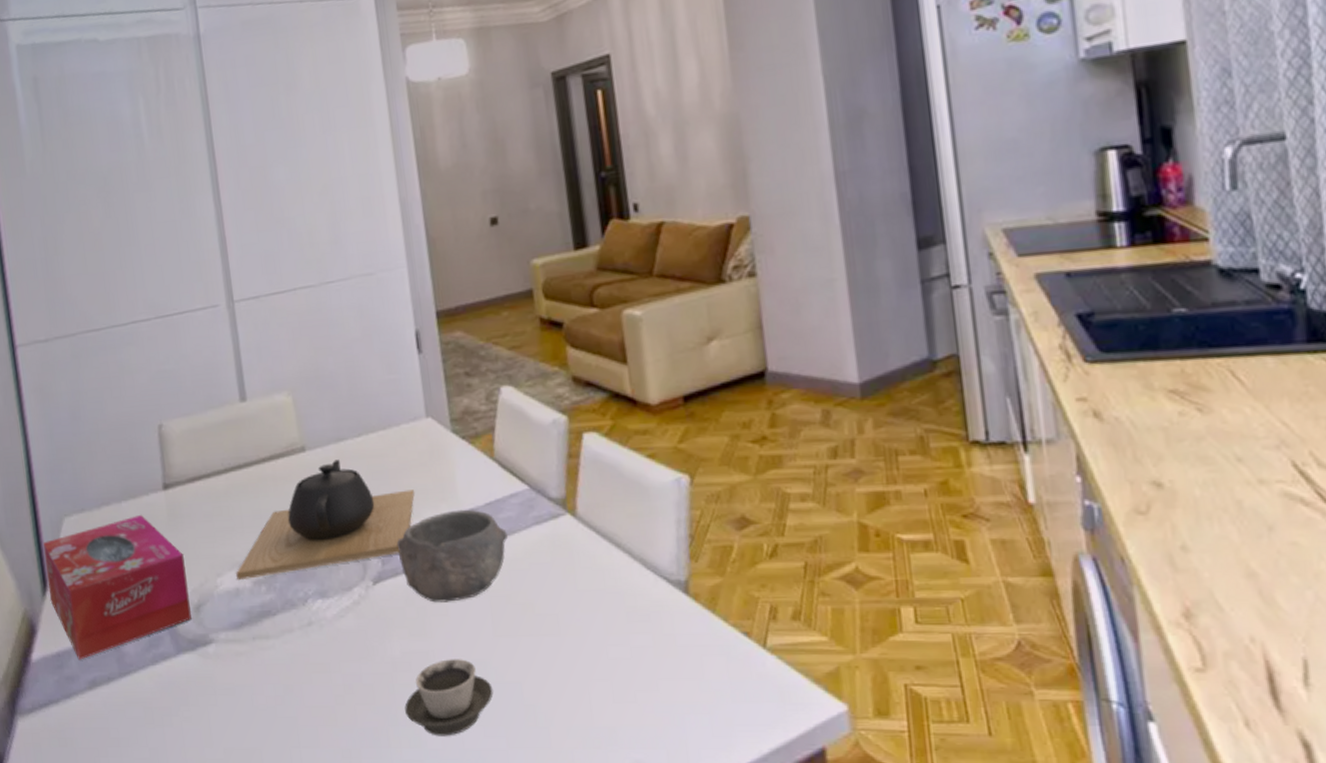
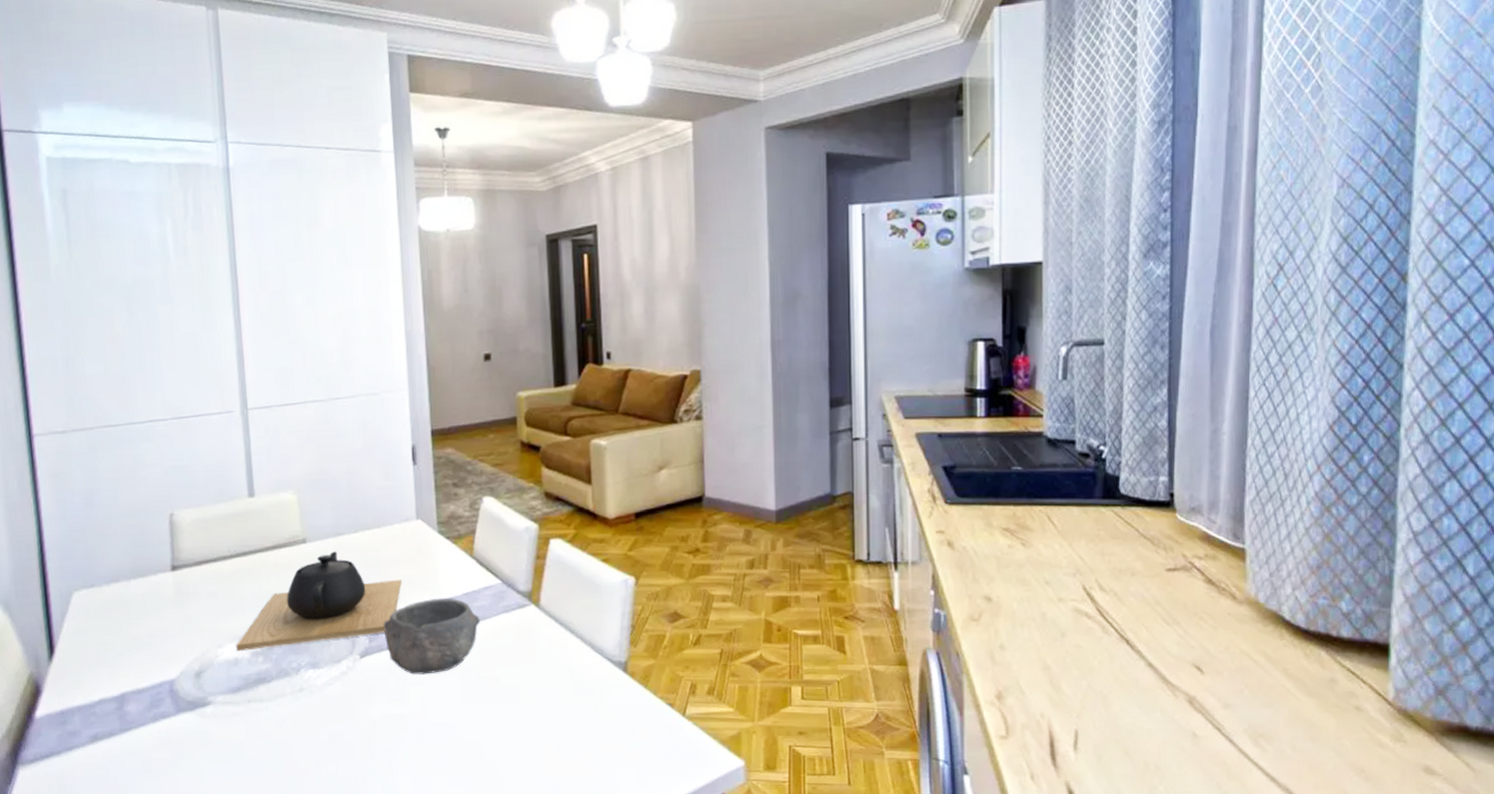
tissue box: present [42,514,192,660] -> none [51,591,193,718]
cup: present [404,659,494,736] -> none [381,721,459,785]

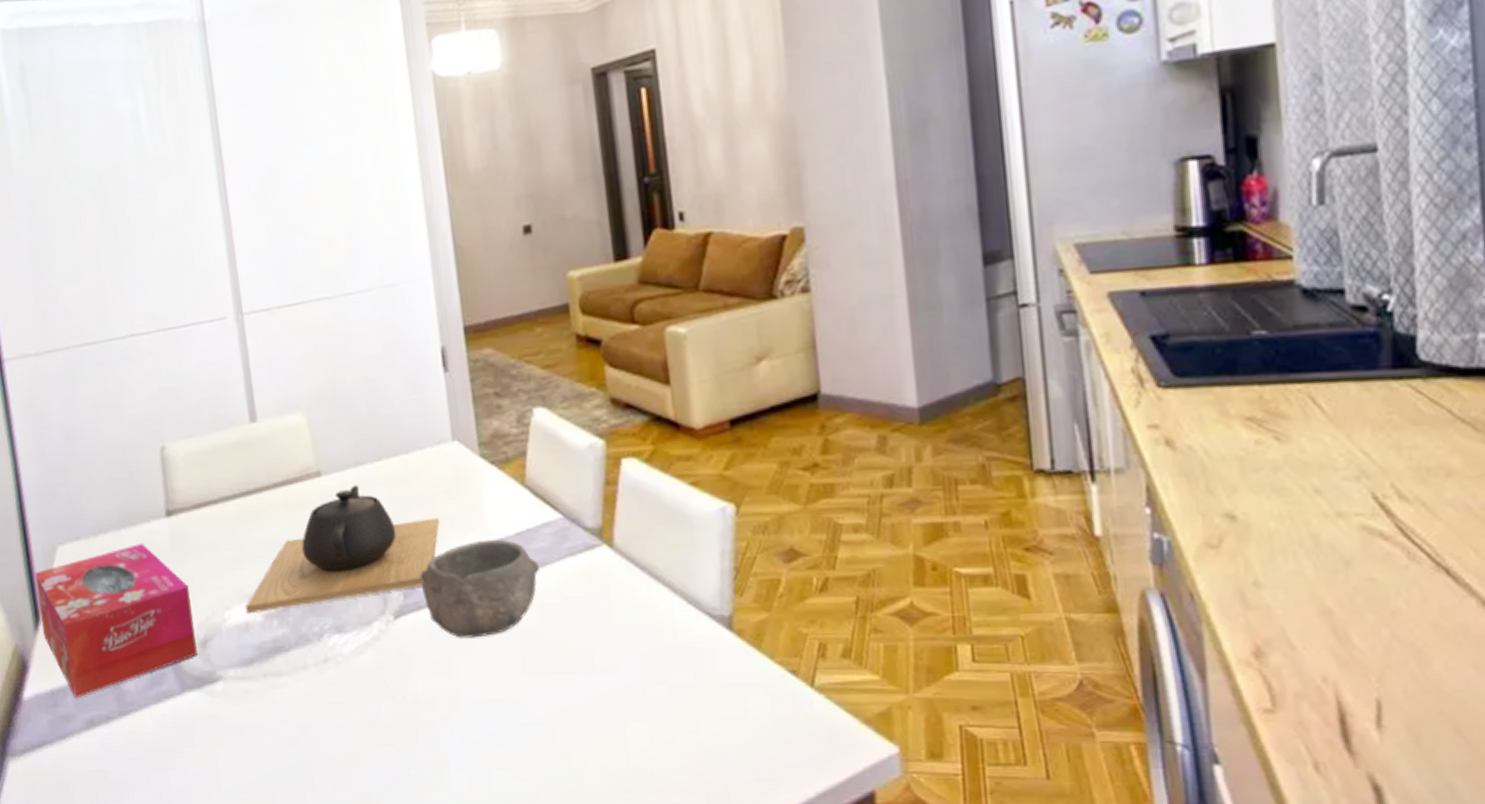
tissue box: none [51,591,193,718] -> present [34,542,198,699]

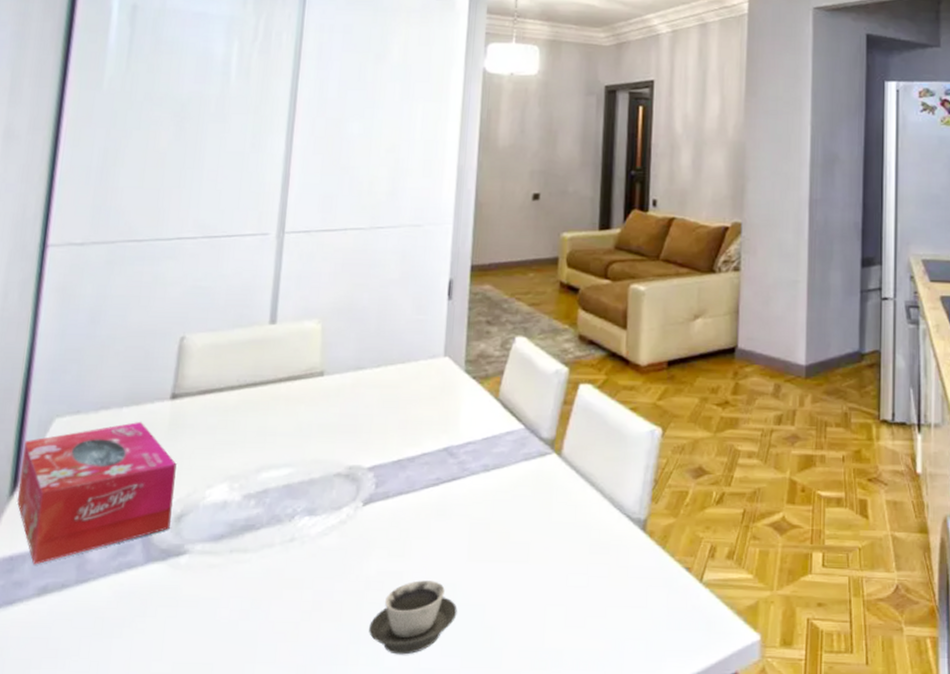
teapot: present [246,485,439,614] -> none [227,386,419,494]
bowl: present [419,539,539,638] -> none [393,442,497,527]
cup: none [427,698,523,779] -> present [369,580,457,655]

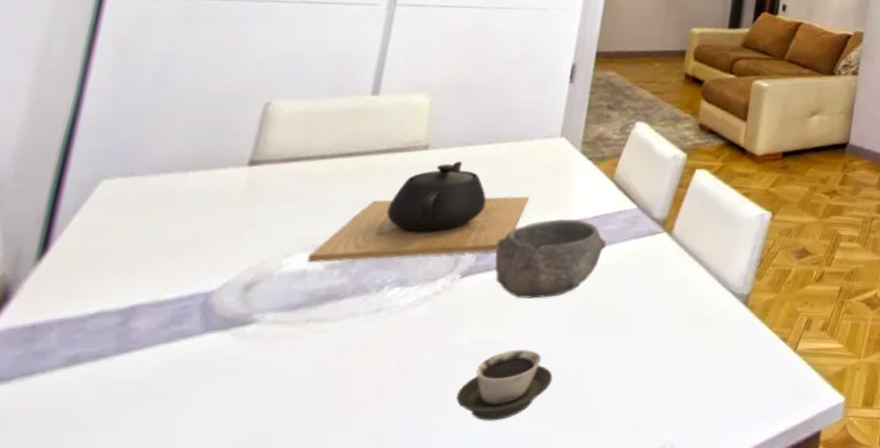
tissue box: present [17,421,177,565] -> none [46,186,250,334]
teapot: none [227,386,419,494] -> present [307,161,529,263]
bowl: none [393,442,497,527] -> present [494,219,607,299]

